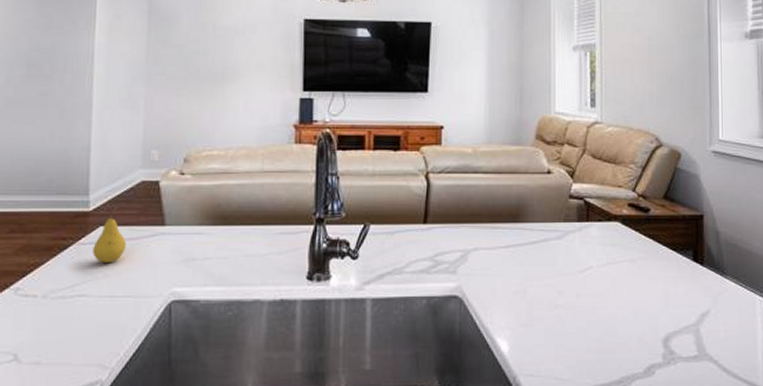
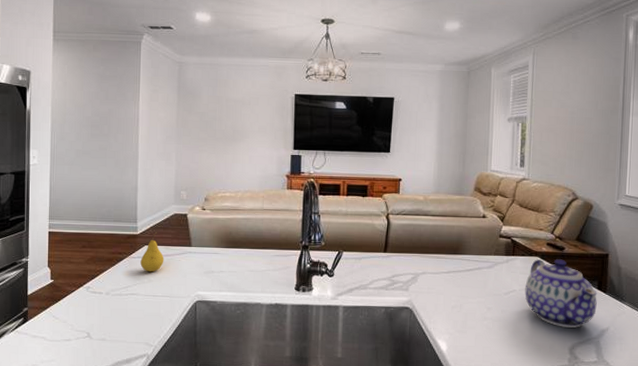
teapot: none [604,224,693,313] -> present [525,259,597,328]

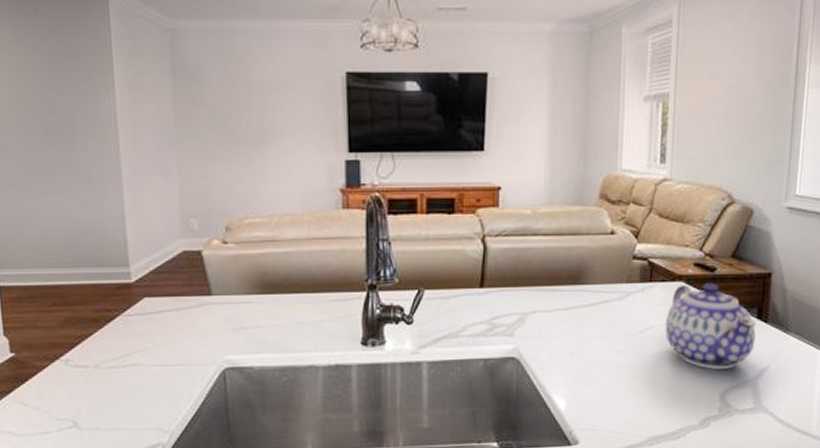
fruit: present [140,231,164,272] -> none [139,277,174,334]

